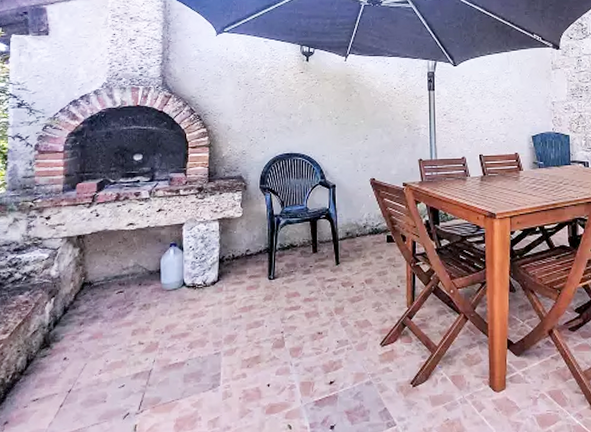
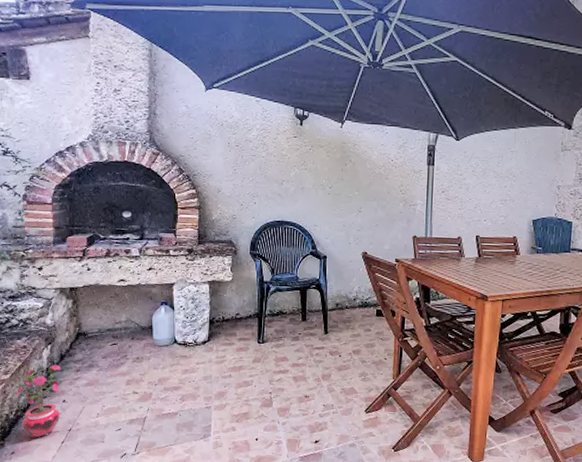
potted plant: none [9,319,64,404] -> present [13,365,61,439]

